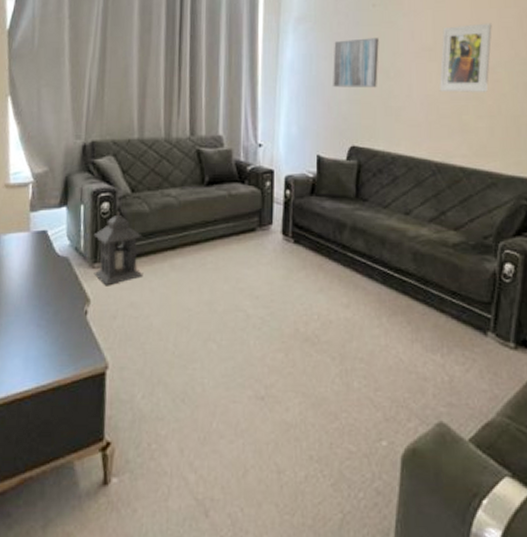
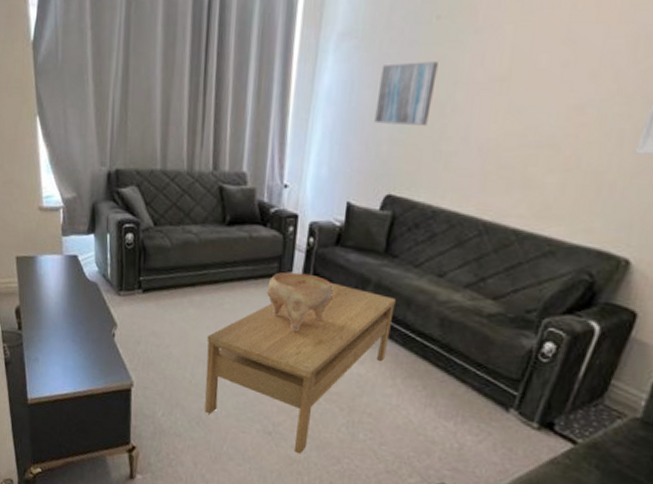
lantern: present [93,211,144,286] -> none [119,243,165,314]
coffee table: none [190,230,372,417] -> present [204,282,397,454]
decorative bowl: none [249,224,314,284] -> present [267,272,334,332]
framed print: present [439,23,492,93] -> none [505,45,594,139]

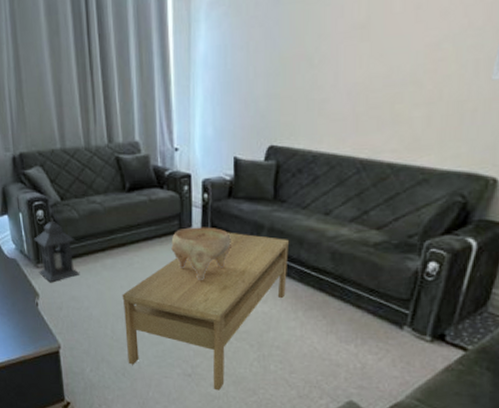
lantern: none [119,243,165,314] -> present [34,218,80,283]
wall art: present [374,62,438,127] -> none [250,18,302,82]

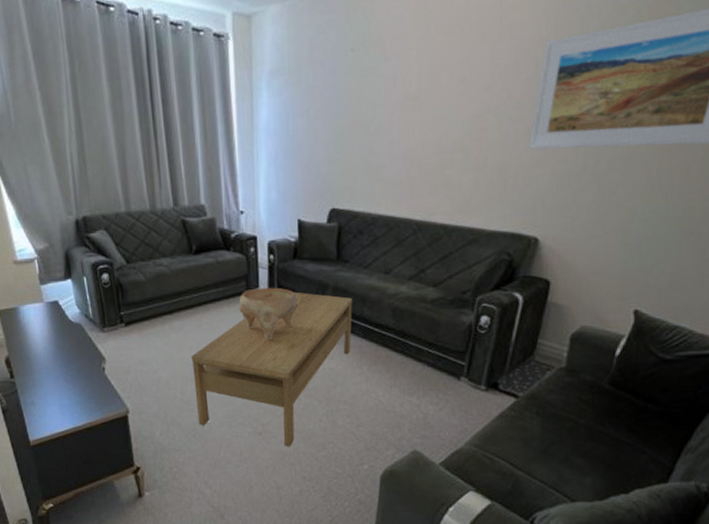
lantern: present [34,218,80,283] -> none [99,281,148,347]

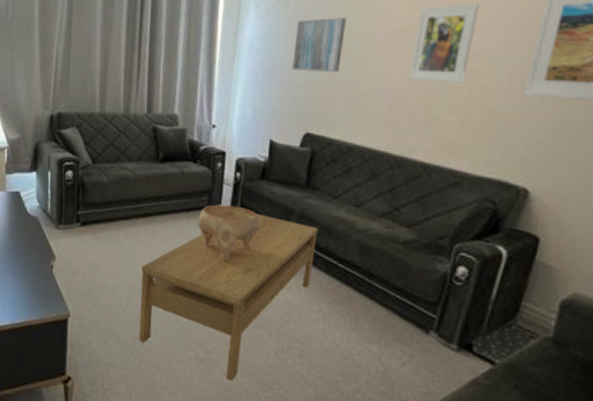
wall art: none [310,88,359,148] -> present [292,18,346,73]
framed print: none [423,61,483,146] -> present [409,3,480,83]

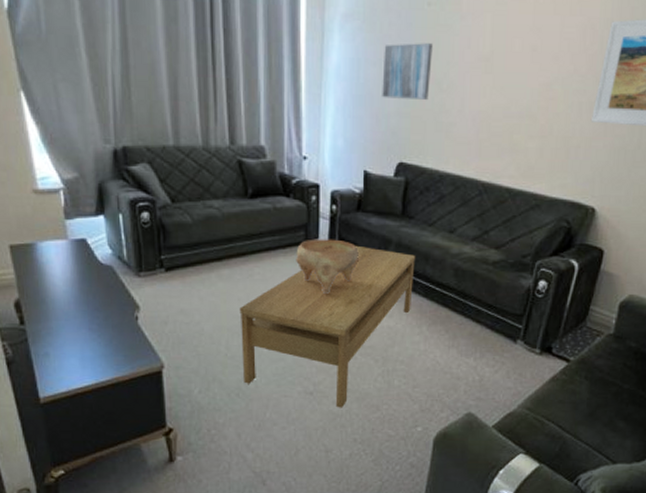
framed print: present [409,3,480,83] -> none [493,32,554,110]

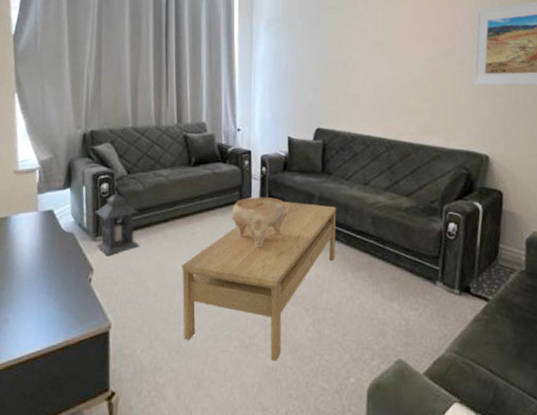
lantern: none [136,221,191,294] -> present [95,191,140,256]
wall art: present [382,43,433,101] -> none [299,35,338,79]

